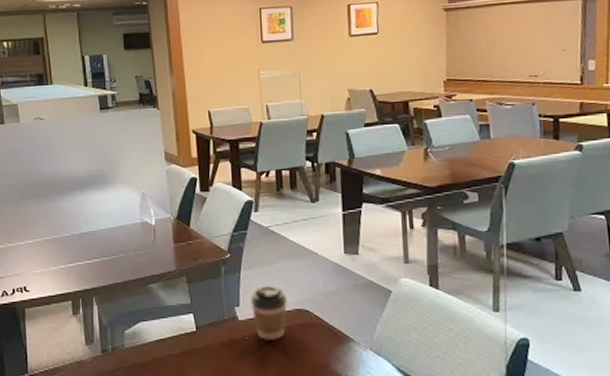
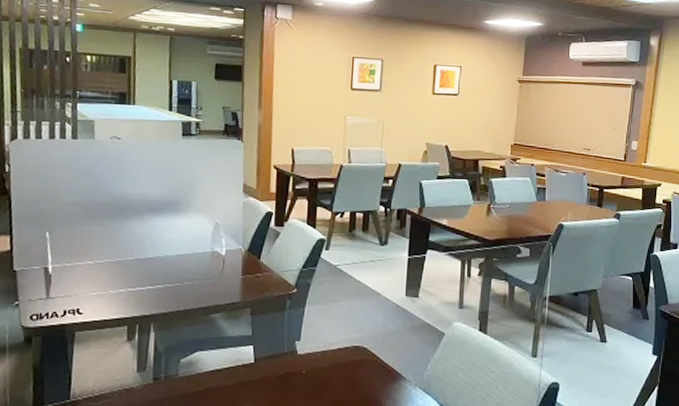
coffee cup: present [250,285,287,340] -> none [311,321,347,375]

